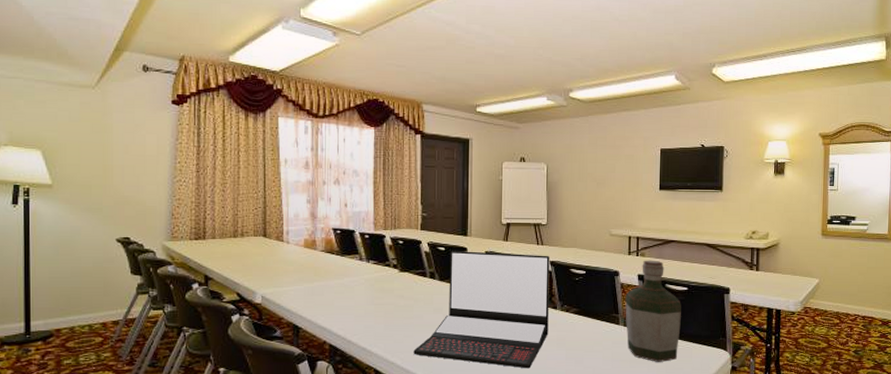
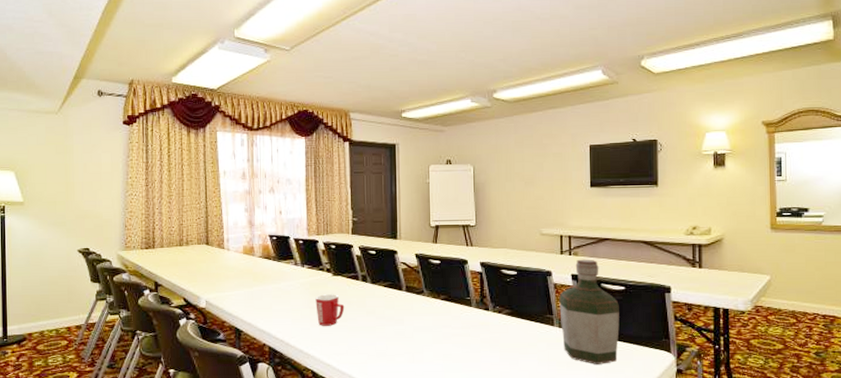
mug: none [380,291,411,323] -> present [315,294,345,326]
laptop: present [413,251,550,369] -> none [348,254,481,371]

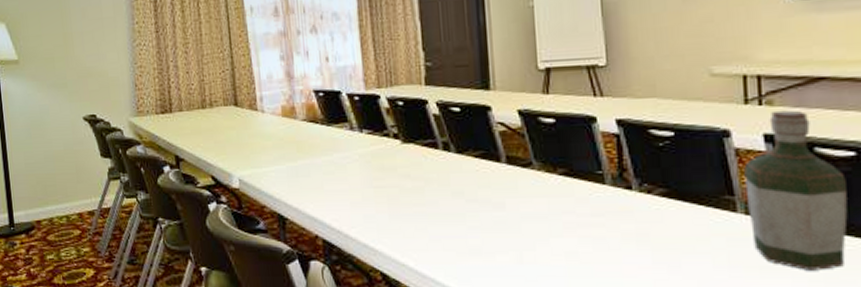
mug: present [315,294,345,326] -> none [380,168,421,212]

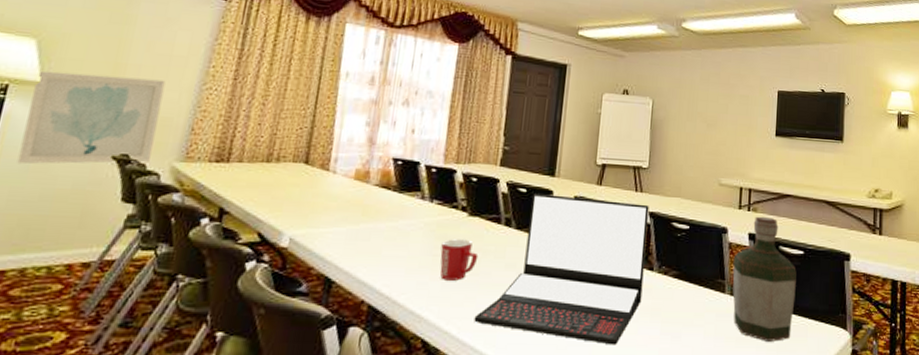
wall art: none [14,43,111,133] -> present [17,70,166,165]
mug: none [380,168,421,212] -> present [440,239,479,281]
laptop: none [429,110,622,277] -> present [474,194,649,345]

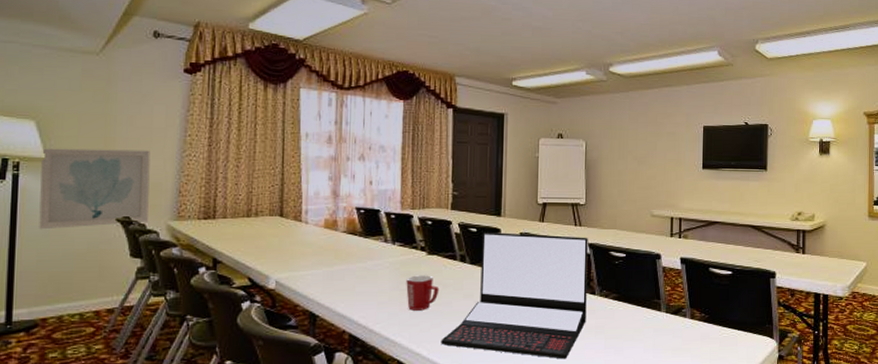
bottle: present [732,216,797,342] -> none [667,242,726,351]

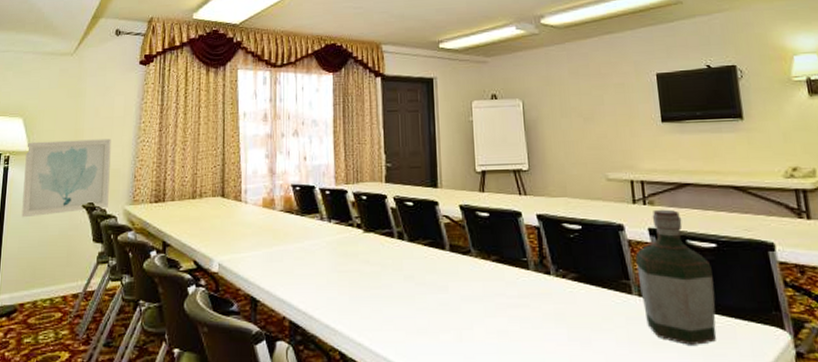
mug: present [406,275,440,311] -> none [344,255,378,295]
laptop: present [441,232,588,359] -> none [383,205,543,353]
bottle: none [667,242,726,351] -> present [635,209,717,345]

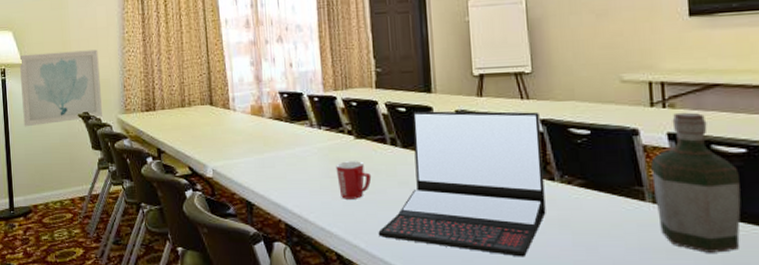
mug: none [344,255,378,295] -> present [336,161,372,199]
laptop: none [383,205,543,353] -> present [378,111,546,257]

